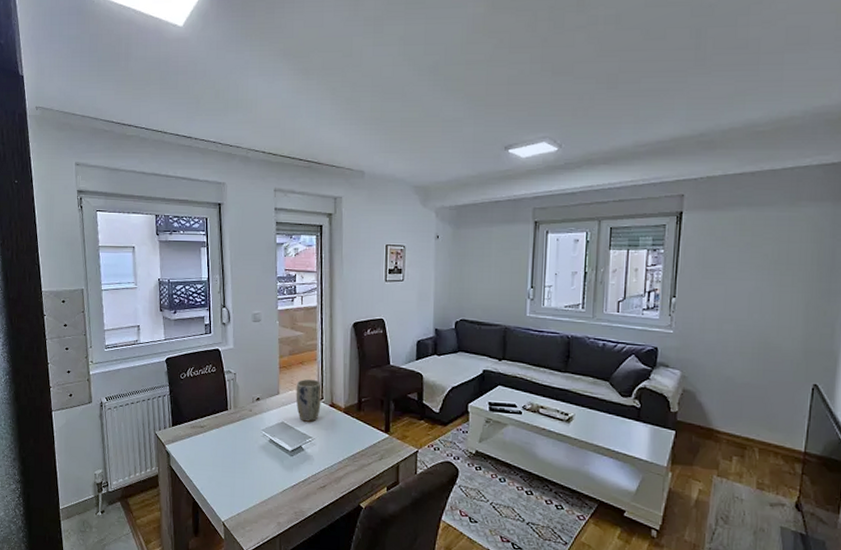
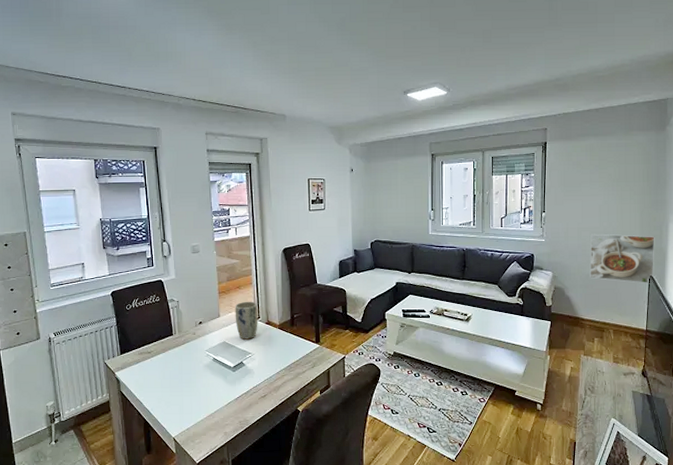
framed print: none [731,327,824,395] -> present [590,233,655,284]

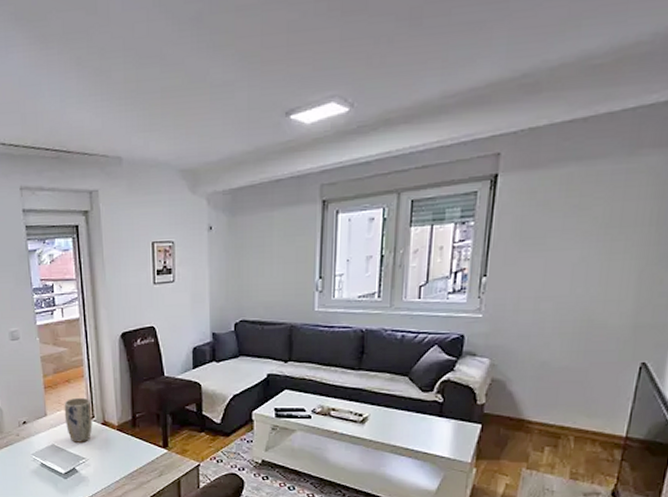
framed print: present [590,233,655,284] -> none [546,304,658,375]

